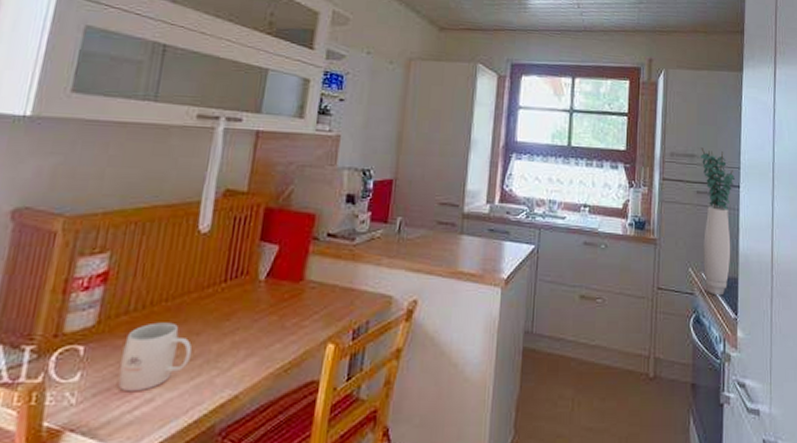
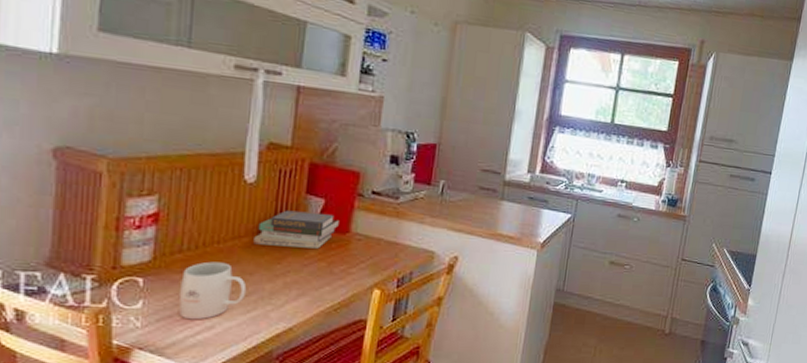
books: none [203,260,293,301] -> present [253,210,339,249]
vase: present [701,147,736,296] -> none [725,133,769,270]

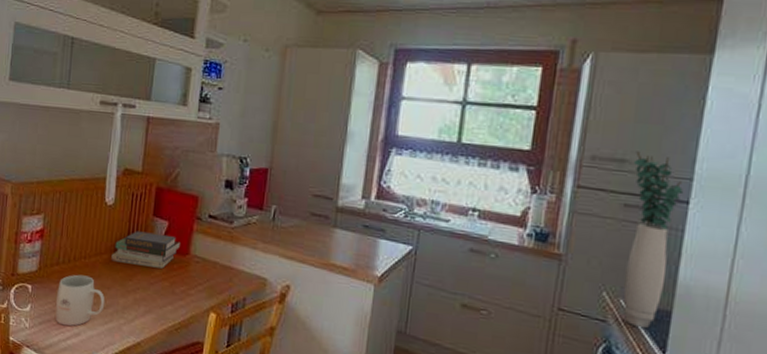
vase: none [725,133,769,270] -> present [623,151,684,329]

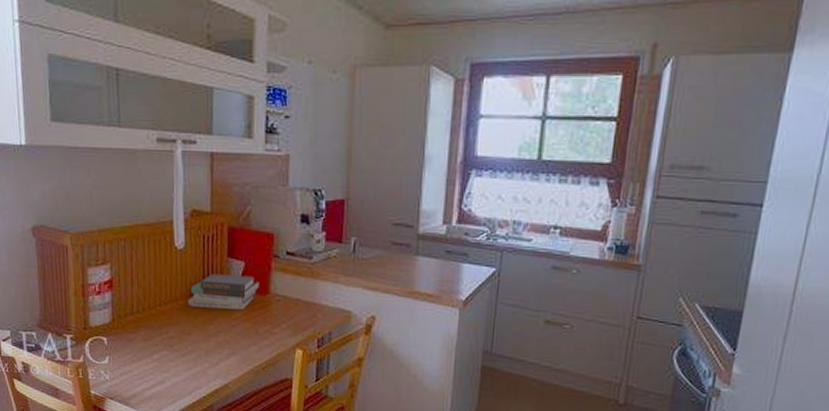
mug: present [55,274,105,327] -> none [134,322,187,375]
vase: present [623,151,684,329] -> none [698,157,759,330]

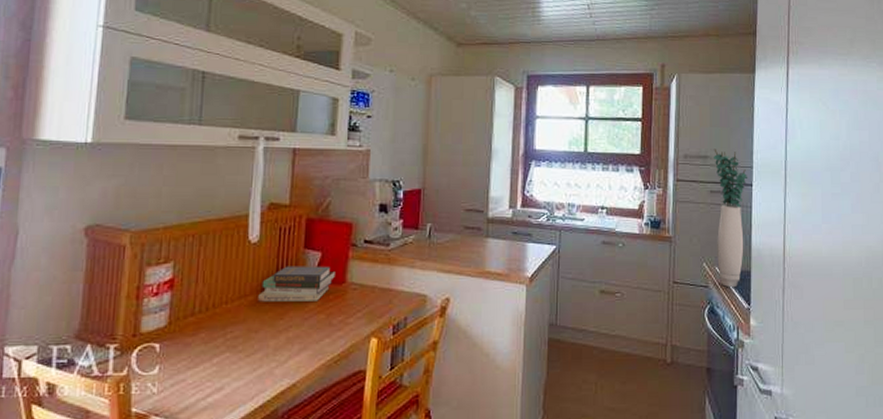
vase: none [698,157,759,330] -> present [714,149,748,288]

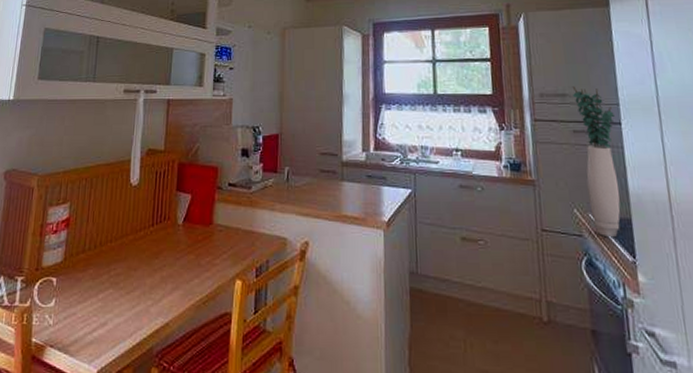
books: present [258,266,335,302] -> none [137,207,203,242]

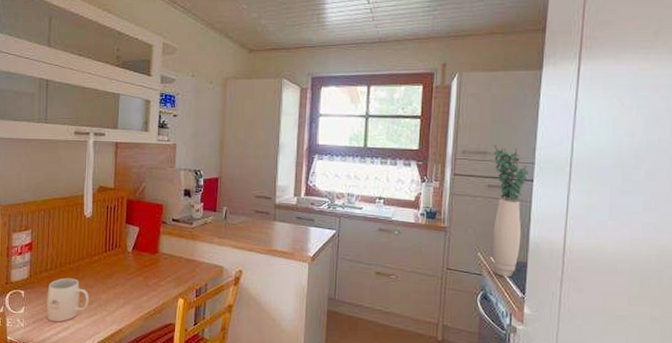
mug: none [81,259,132,317] -> present [46,278,90,322]

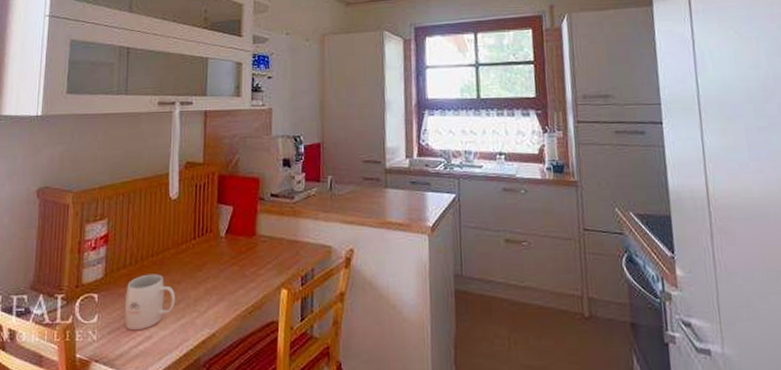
vase: present [492,145,529,278] -> none [615,87,661,235]

